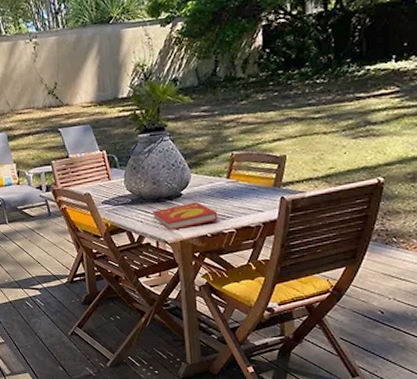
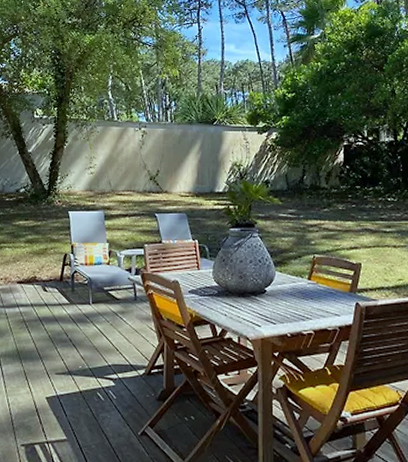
book: present [152,202,218,231] -> none [236,300,298,327]

